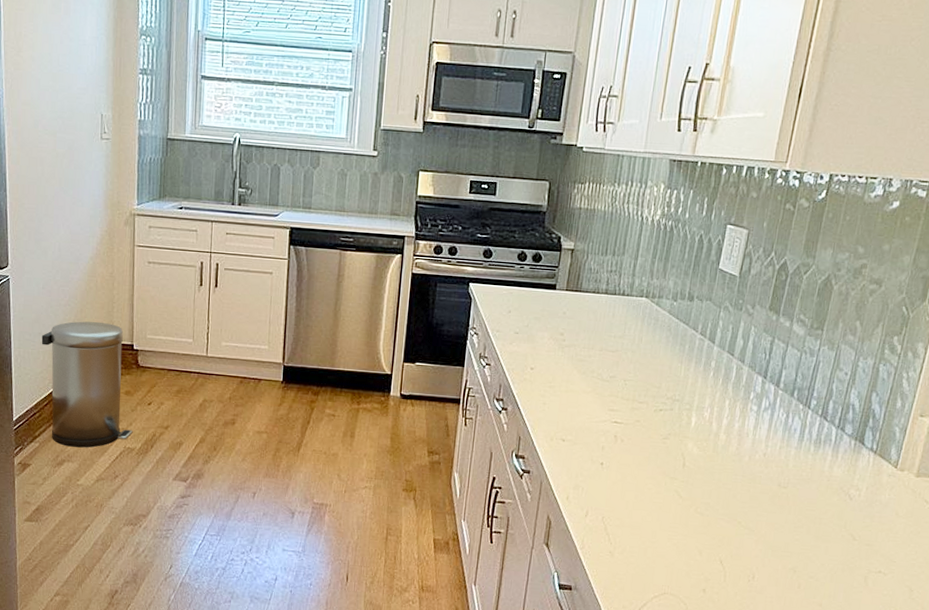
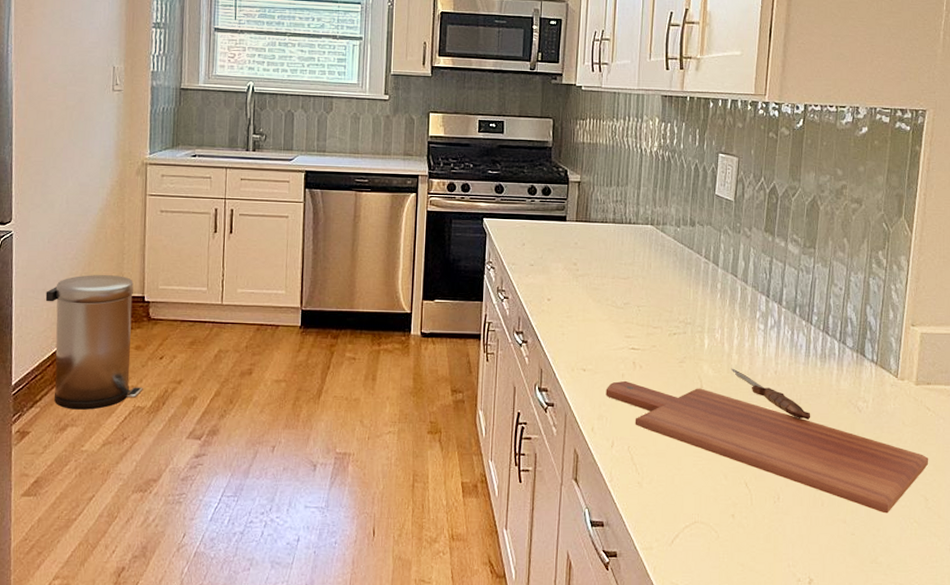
cutting board: none [583,453,920,601] -> present [605,380,929,514]
knife: none [717,449,798,504] -> present [731,369,811,420]

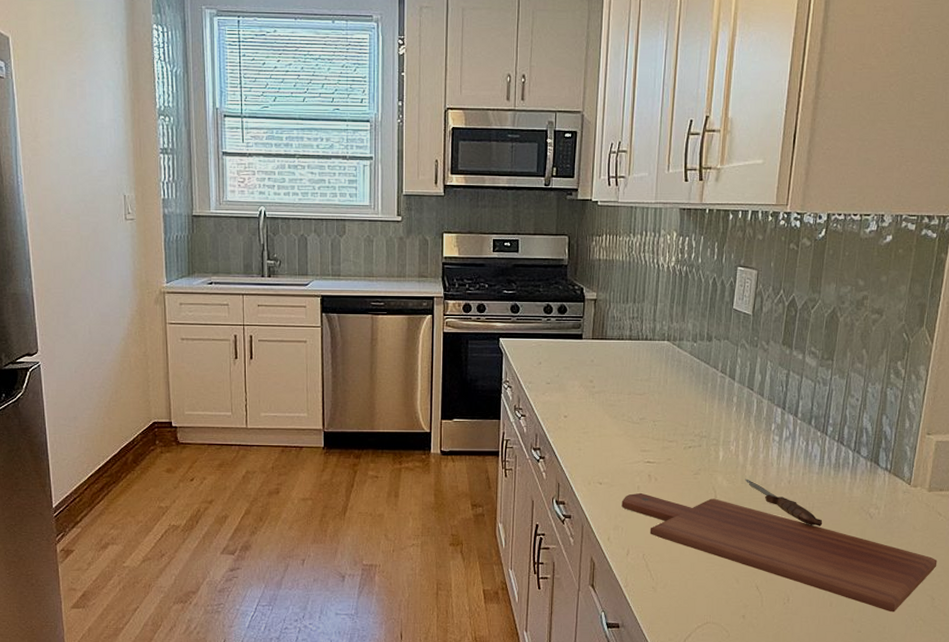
pedal bin: present [45,275,143,410] -> none [77,402,177,529]

